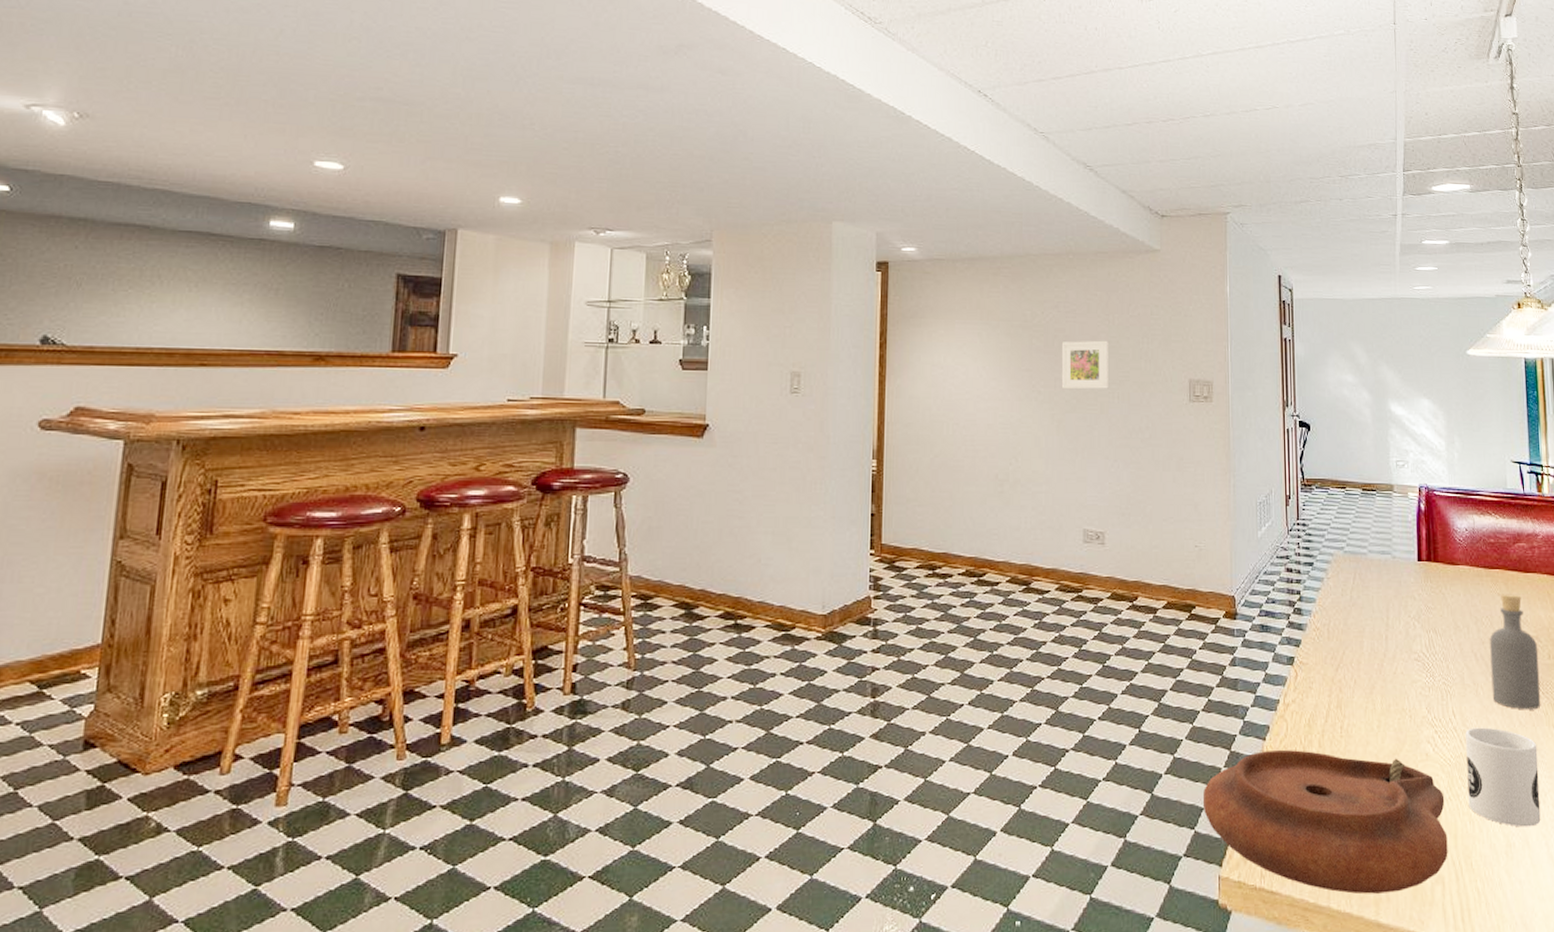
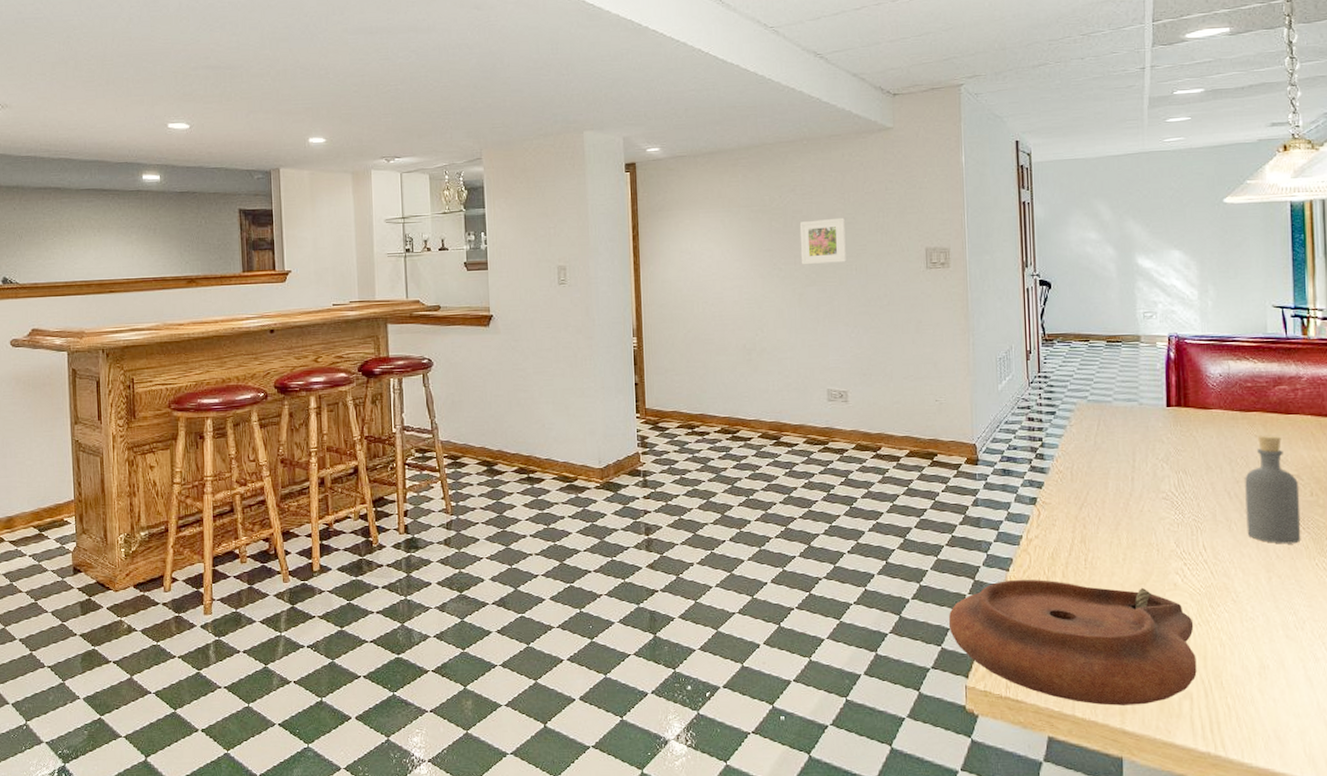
mug: present [1466,727,1541,827] -> none [1217,560,1298,651]

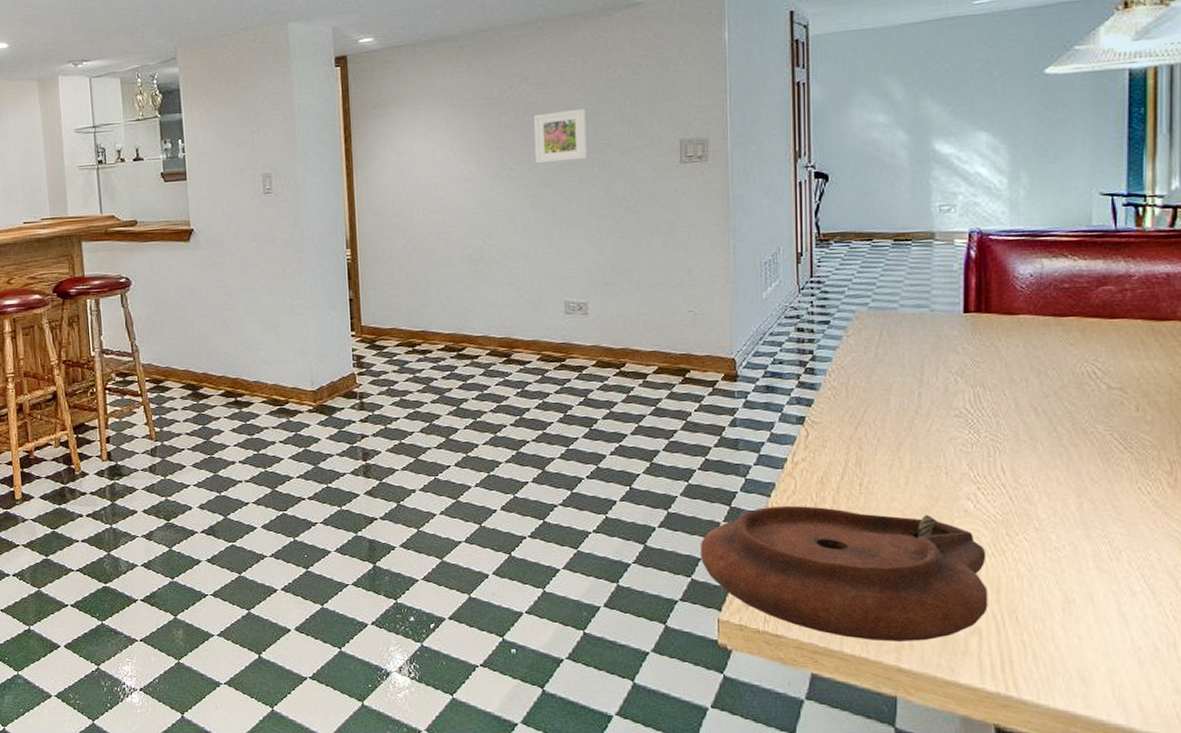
bottle: present [1245,435,1301,544] -> none [1055,342,1123,466]

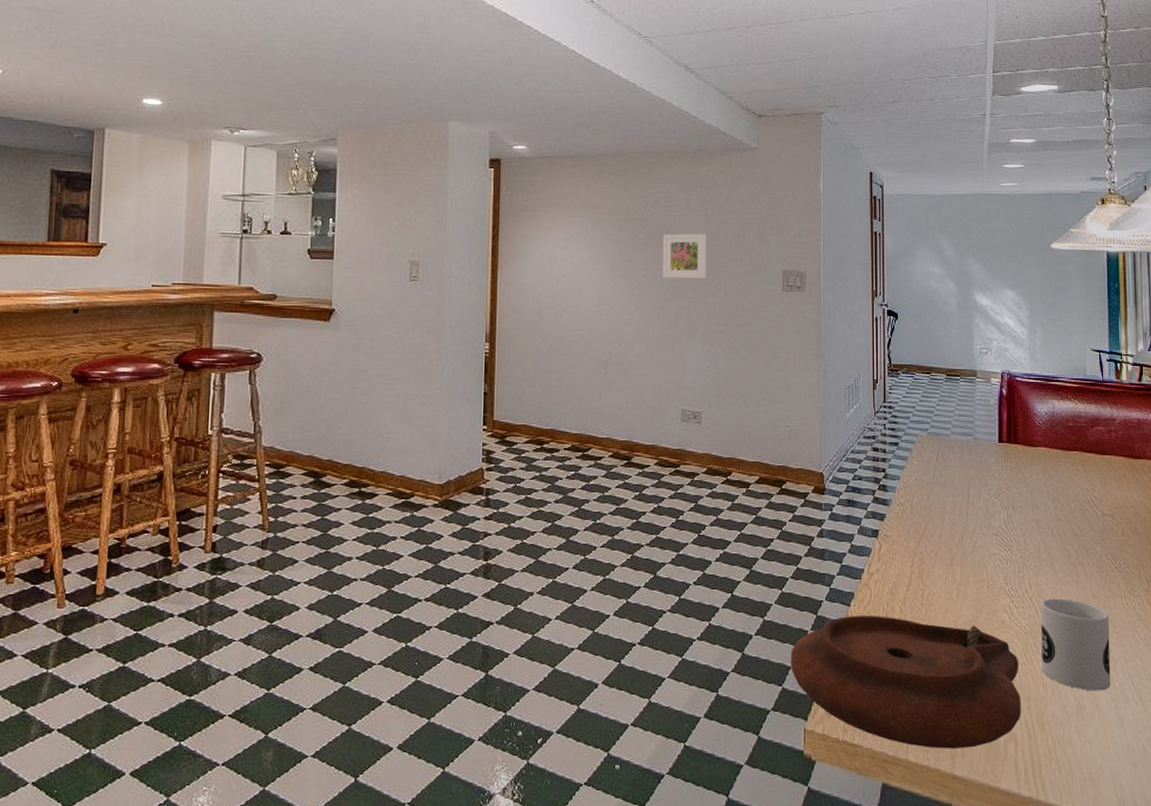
mug: none [1017,483,1113,584] -> present [1041,598,1111,691]

